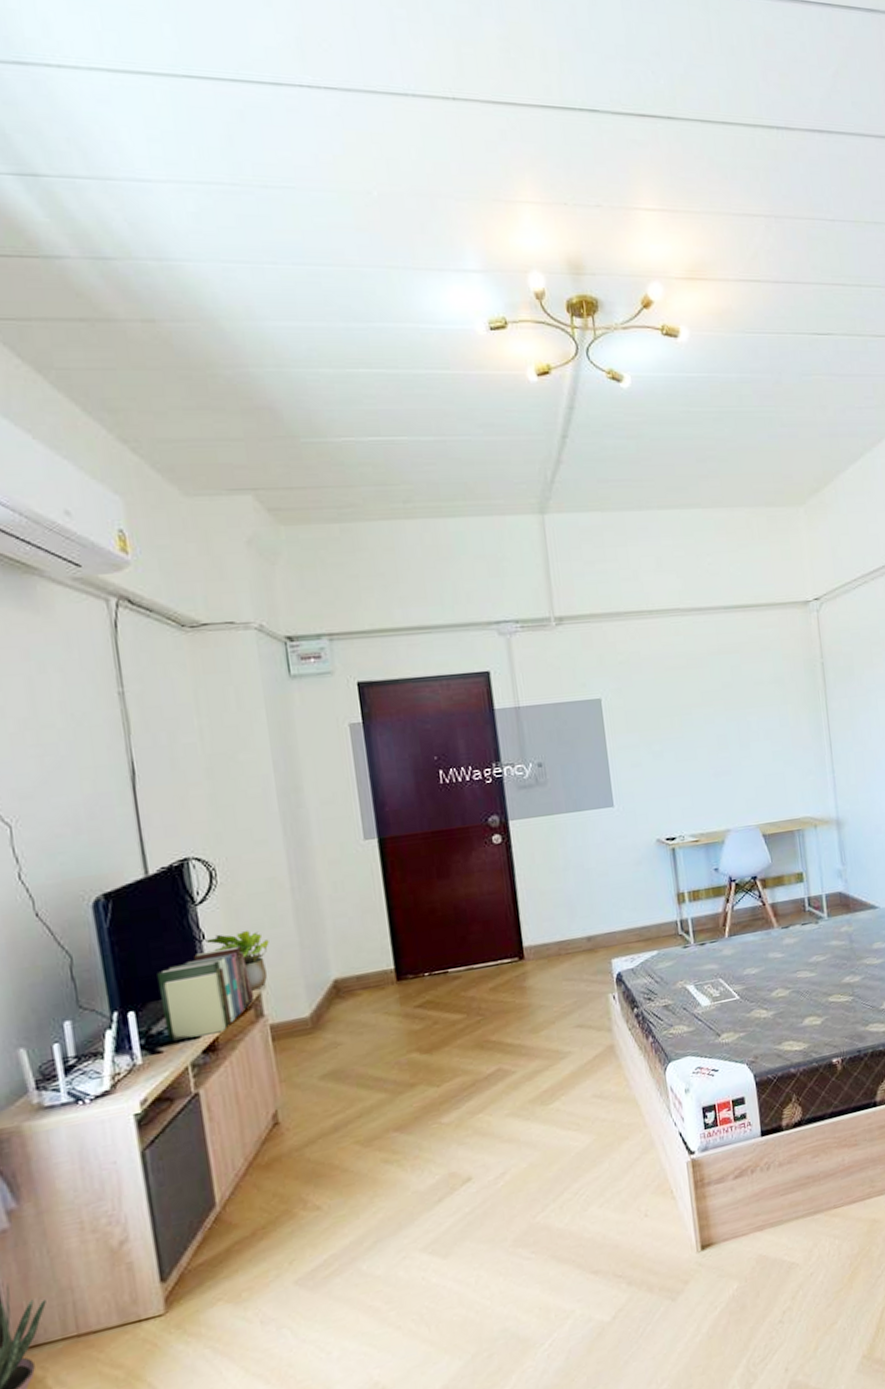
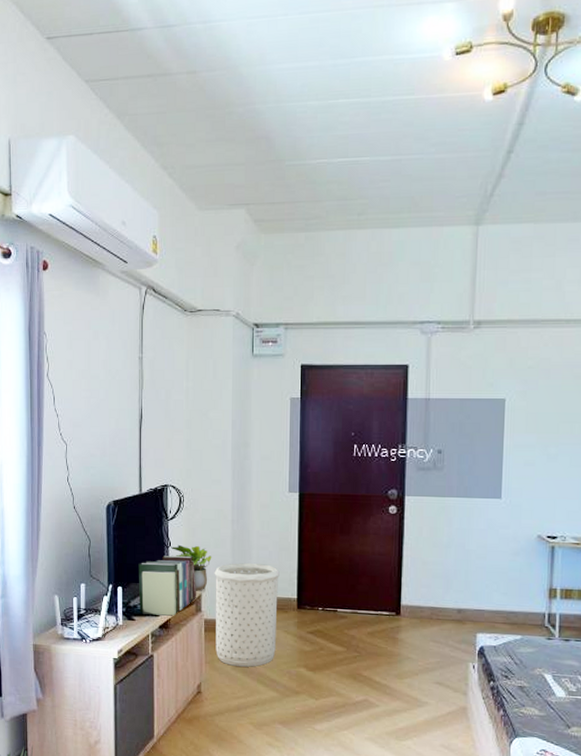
laundry basket: none [275,934,376,1077] -> present [214,563,280,667]

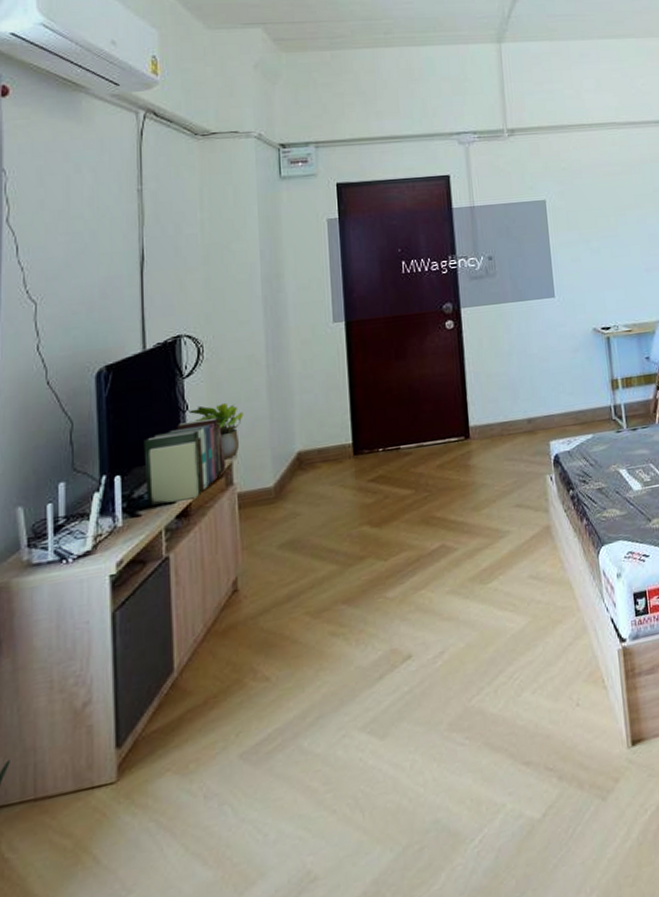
laundry basket: present [214,563,280,667] -> none [247,410,332,545]

